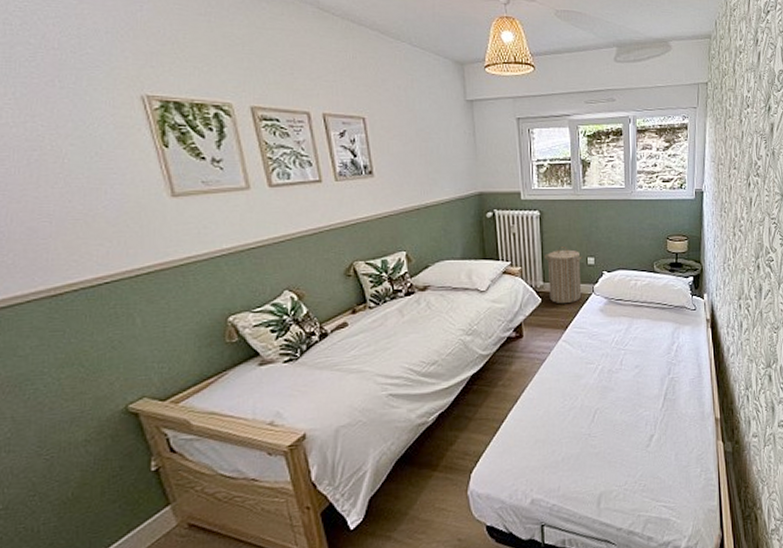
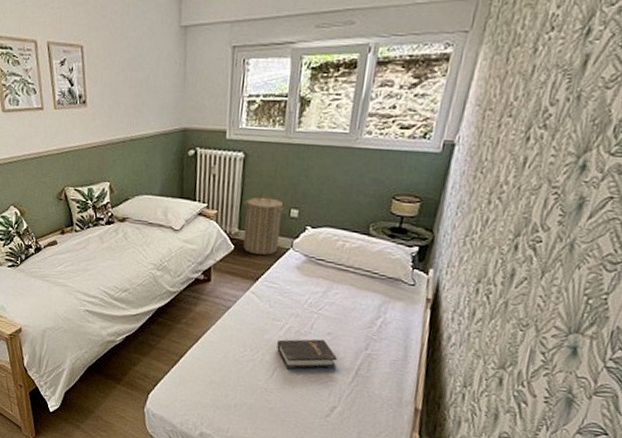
hardback book: none [594,373,648,410] -> present [277,339,338,370]

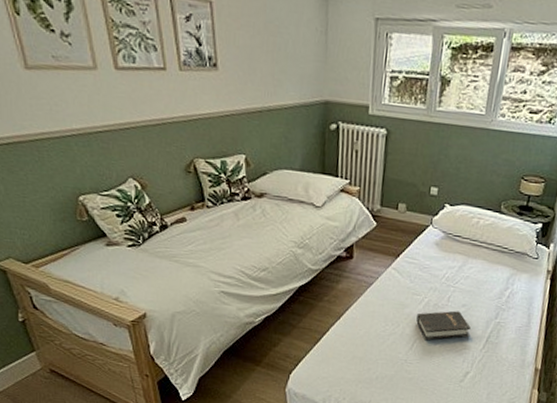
laundry hamper: present [243,194,287,256] -> none [385,171,427,232]

